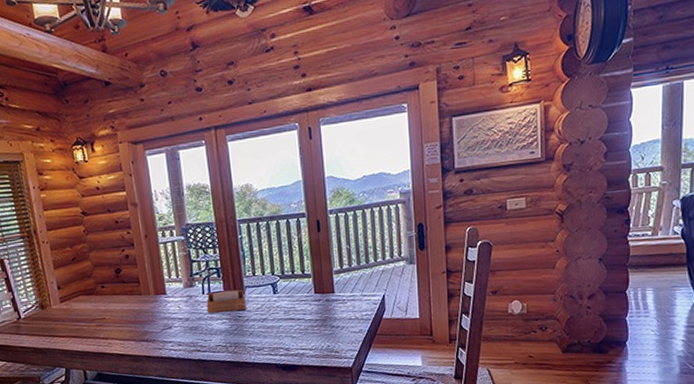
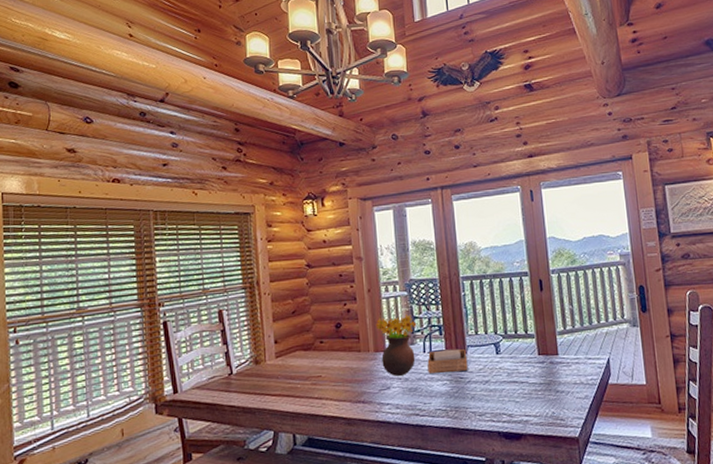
flower arrangement: none [154,257,195,317] -> present [375,313,417,376]

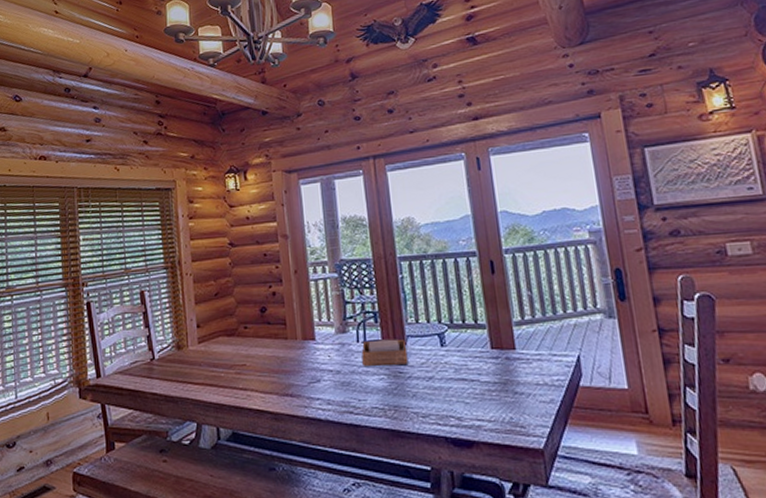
flower arrangement: present [375,313,417,376] -> none [303,297,349,368]

